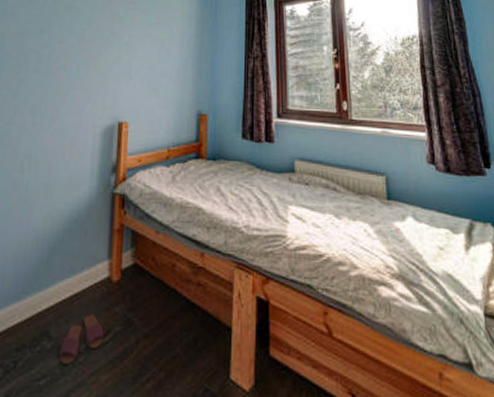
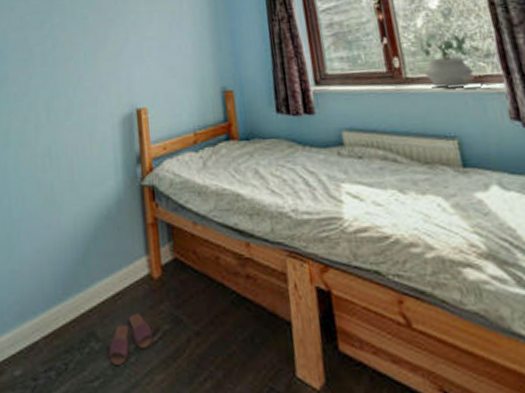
potted plant: none [364,86,412,132] -> present [419,34,483,88]

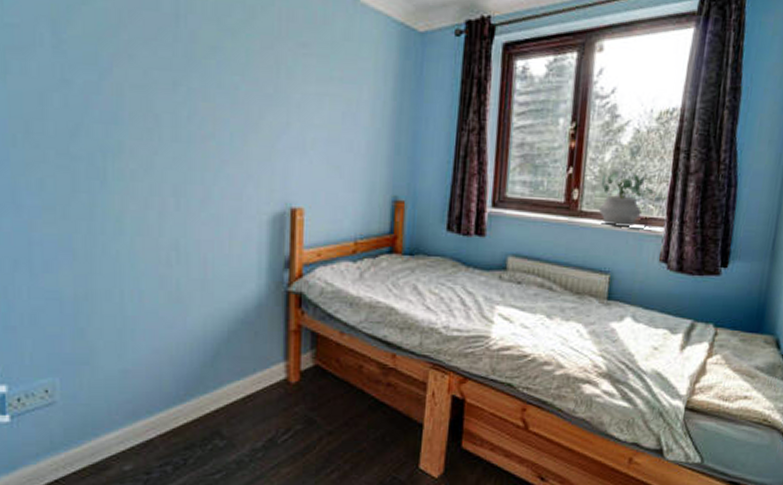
slippers: present [109,313,153,367] -> none [234,414,283,461]

